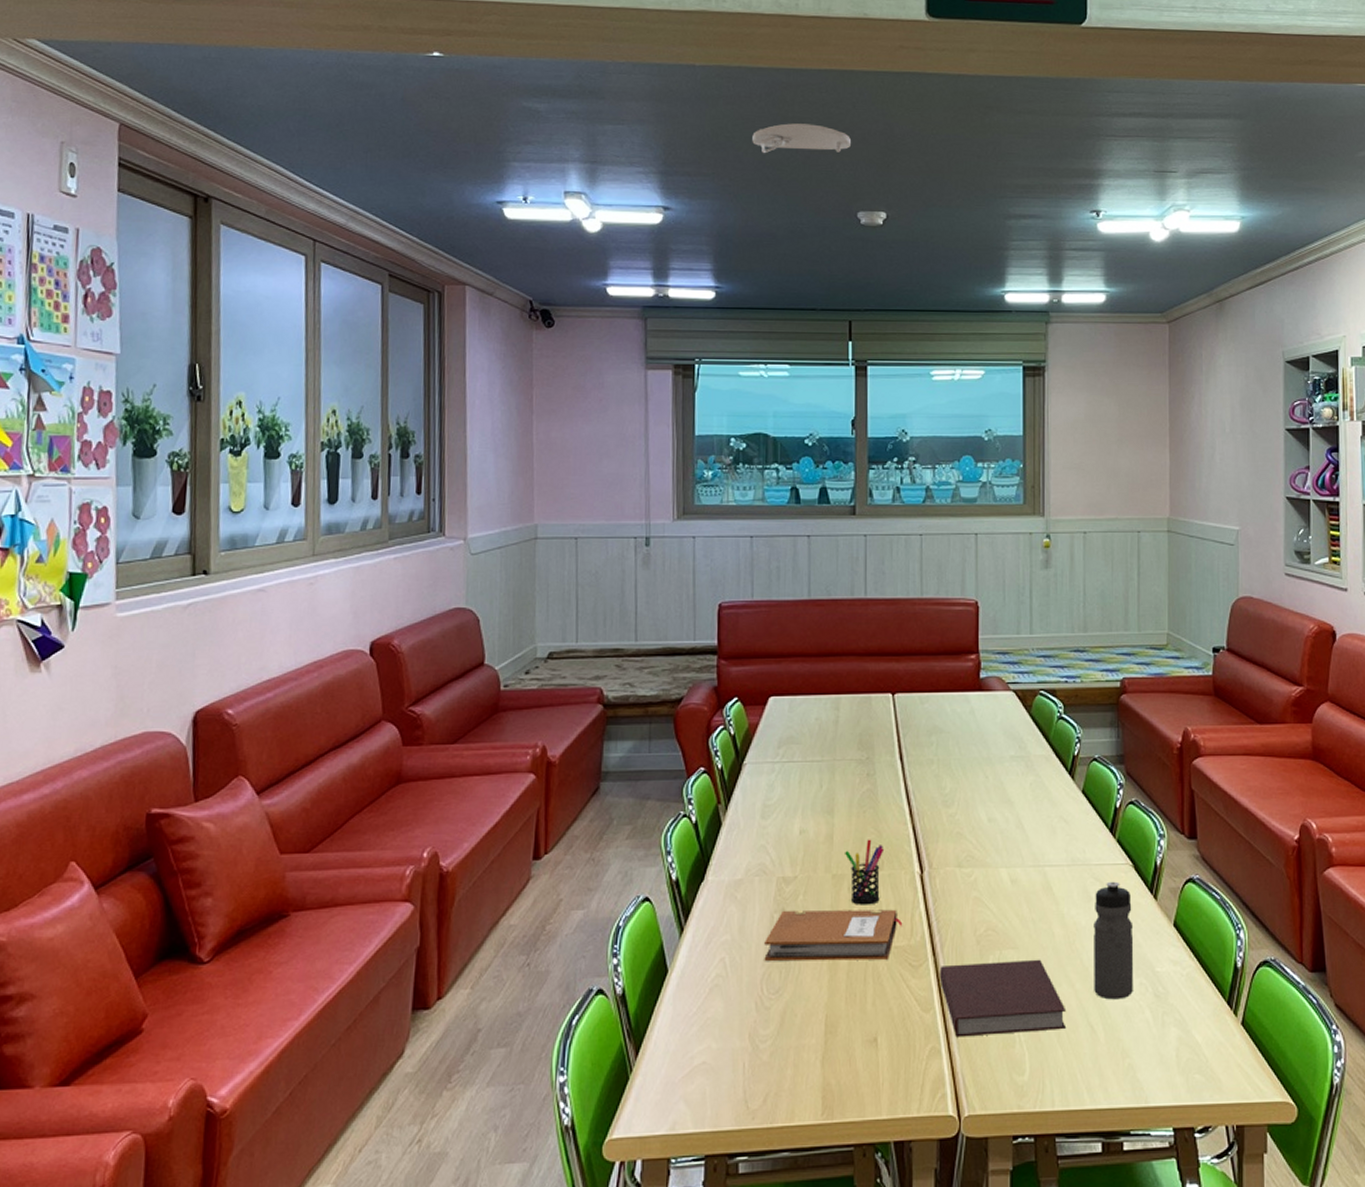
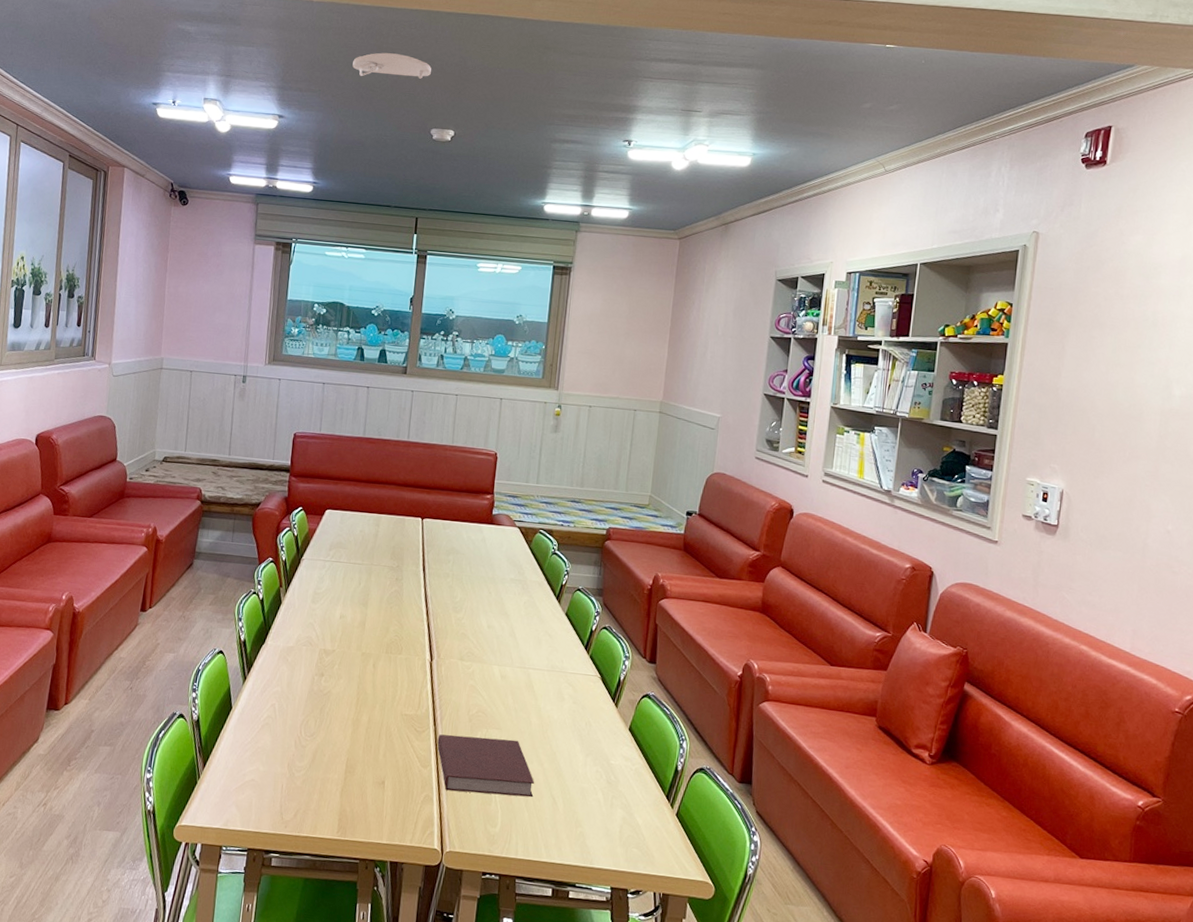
notebook: present [764,909,903,961] -> none [304,675,413,723]
pen holder: present [845,839,885,905] -> none [373,629,404,680]
water bottle: present [1094,881,1134,1000] -> none [558,687,597,781]

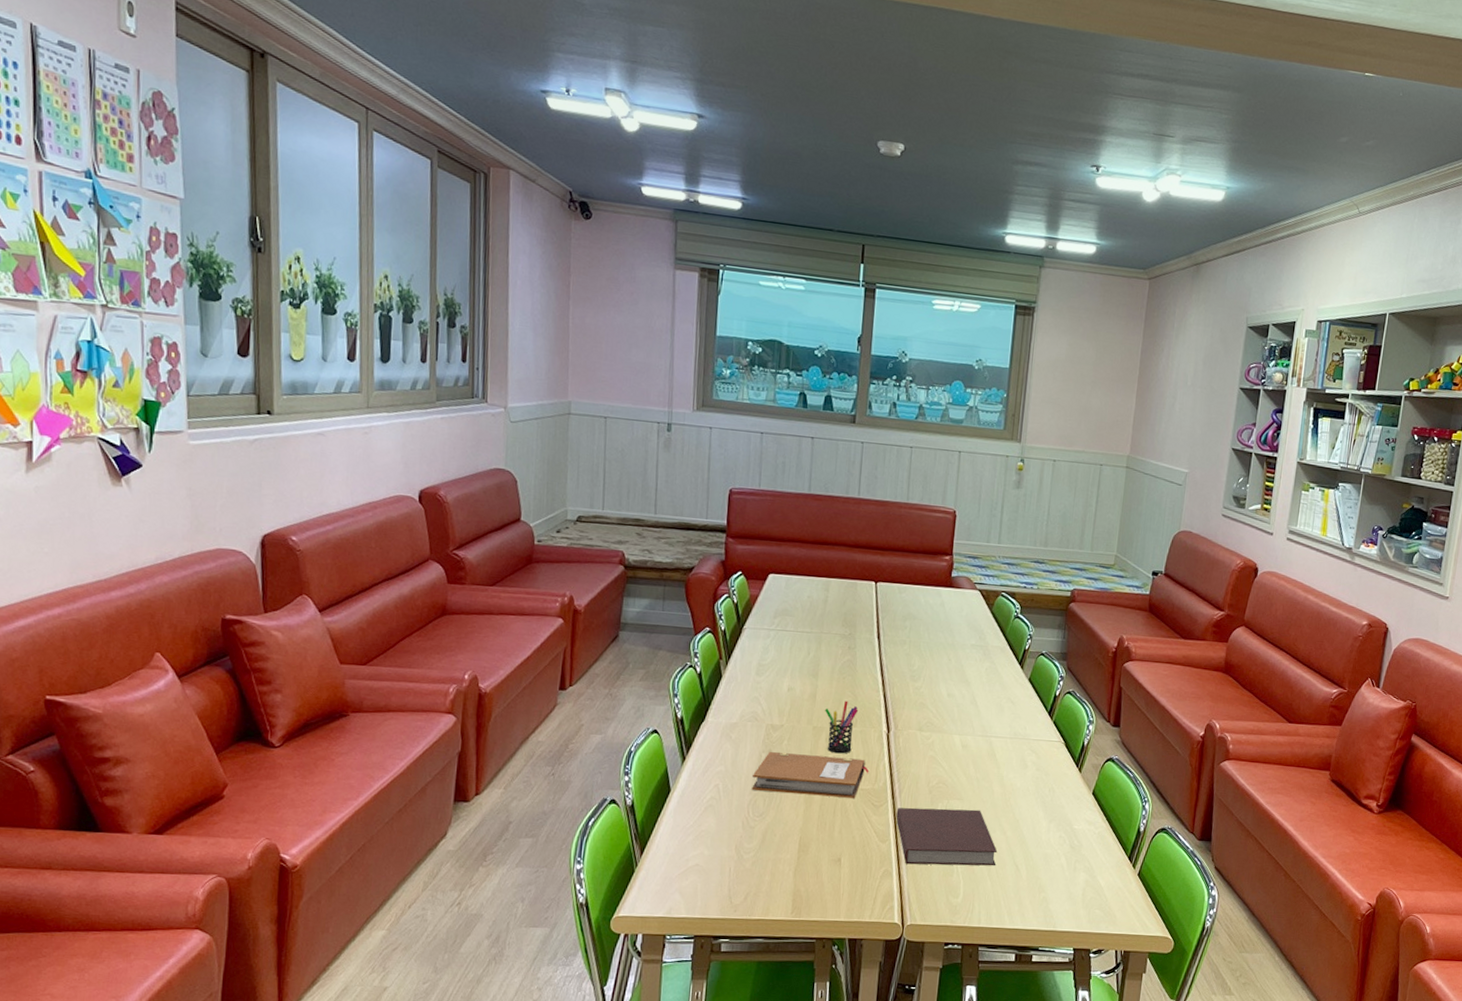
notebook: none [304,675,413,723] -> present [752,752,869,799]
smoke detector: present [352,52,432,79] -> none [784,45,878,80]
pen holder: none [373,629,404,680] -> present [825,700,859,754]

